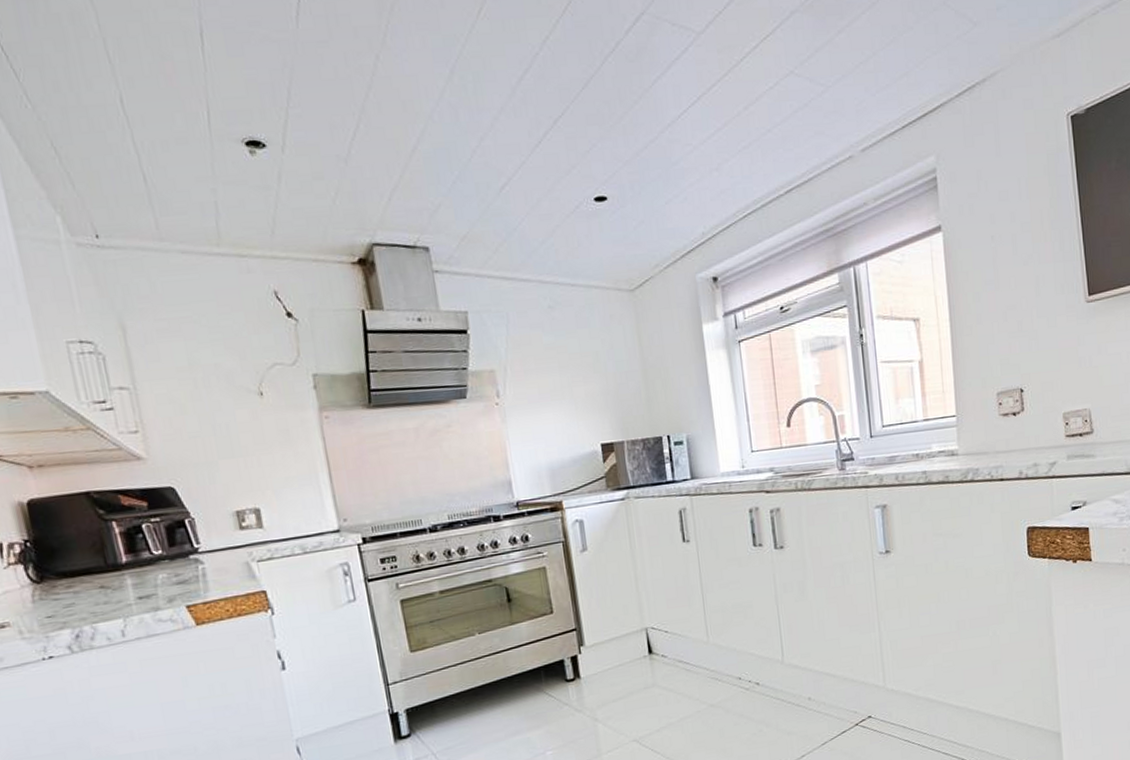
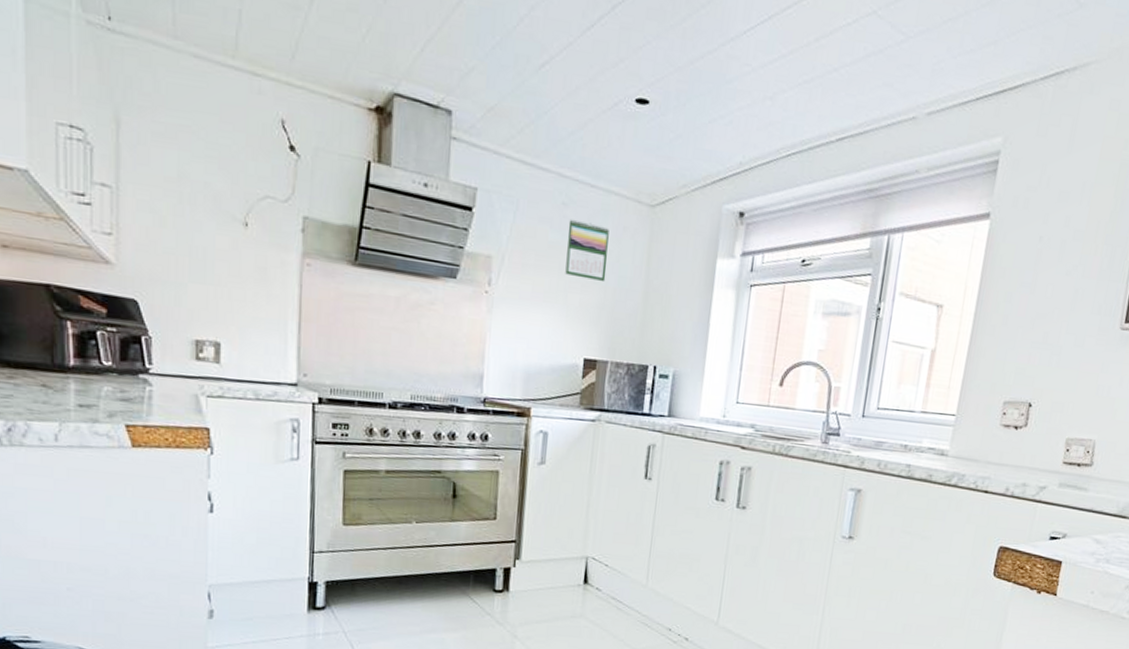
calendar: none [558,319,604,371] -> present [565,219,609,283]

